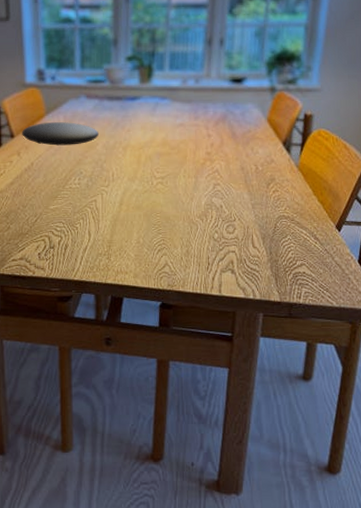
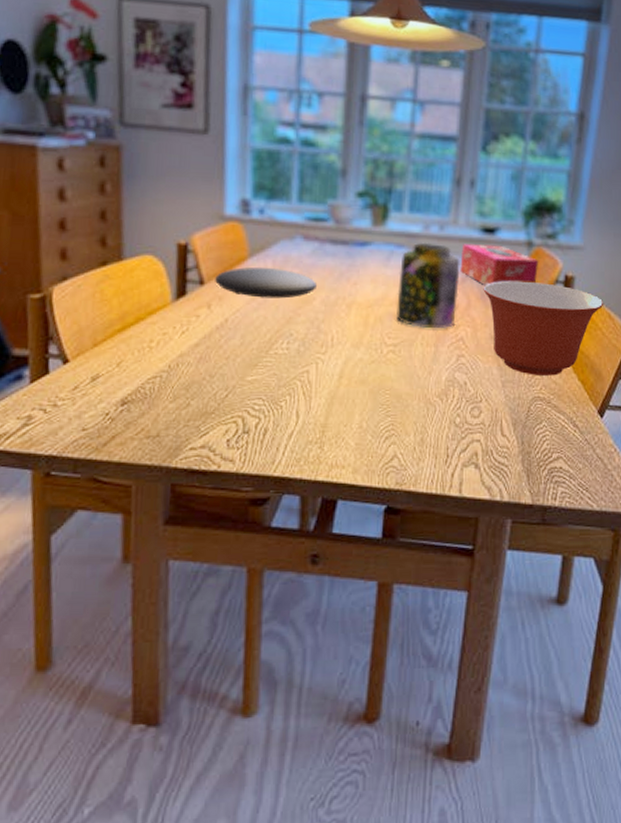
jar: none [162,94,214,164] -> present [395,242,460,329]
tissue box: none [213,92,281,127] -> present [460,244,539,286]
mixing bowl: none [233,121,340,198] -> present [483,280,604,376]

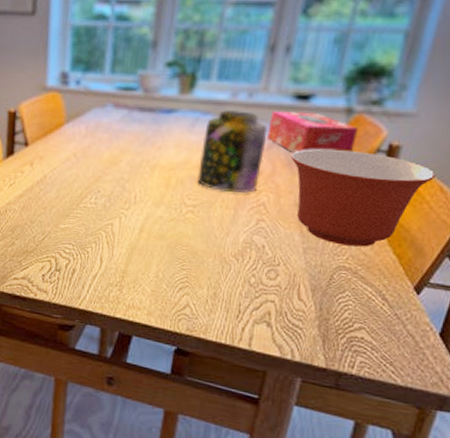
plate: present [215,267,317,299] -> none [37,132,124,160]

